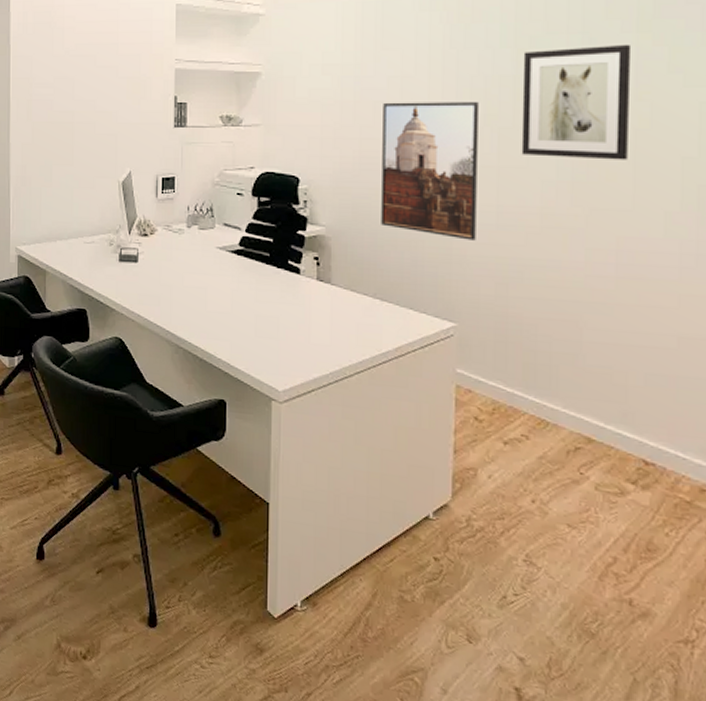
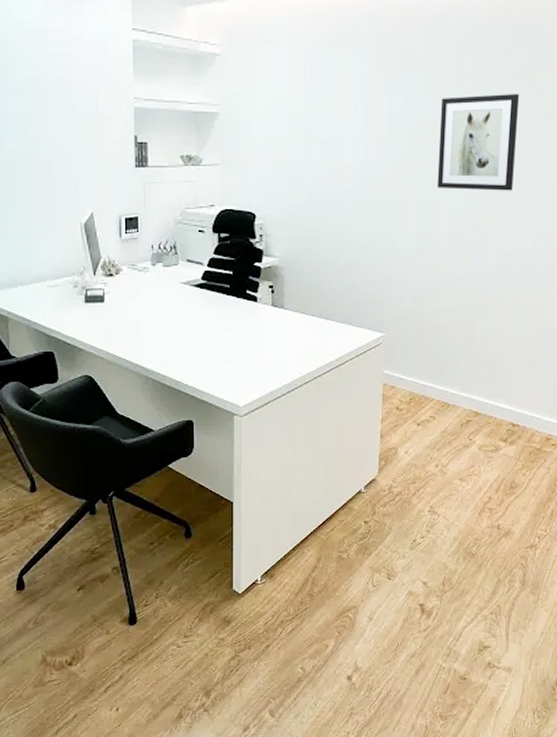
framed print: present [381,102,478,241] -> none [326,142,405,263]

